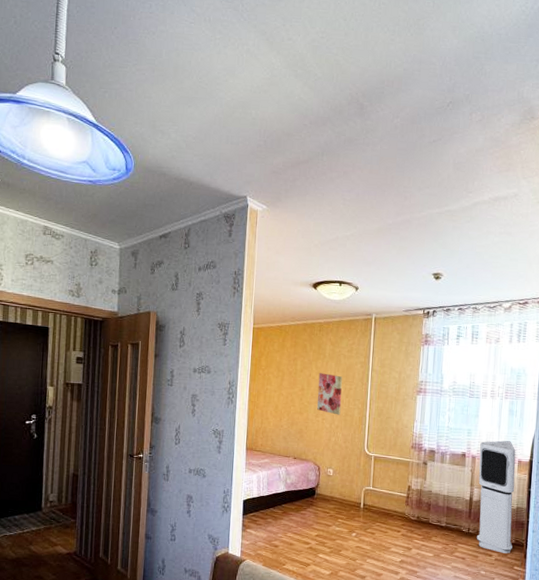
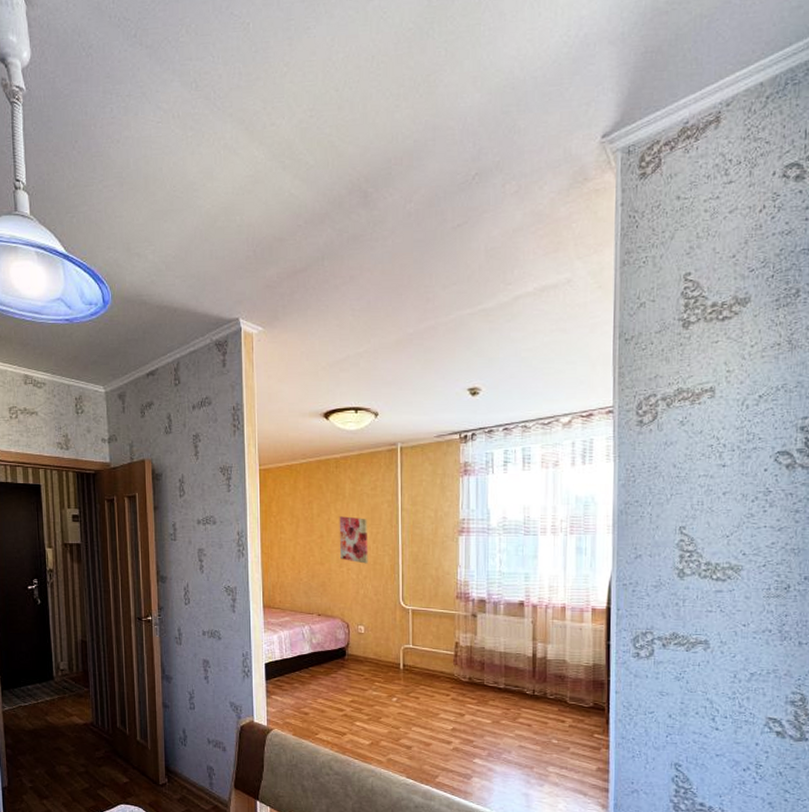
air purifier: present [476,440,516,554] -> none [541,584,590,719]

